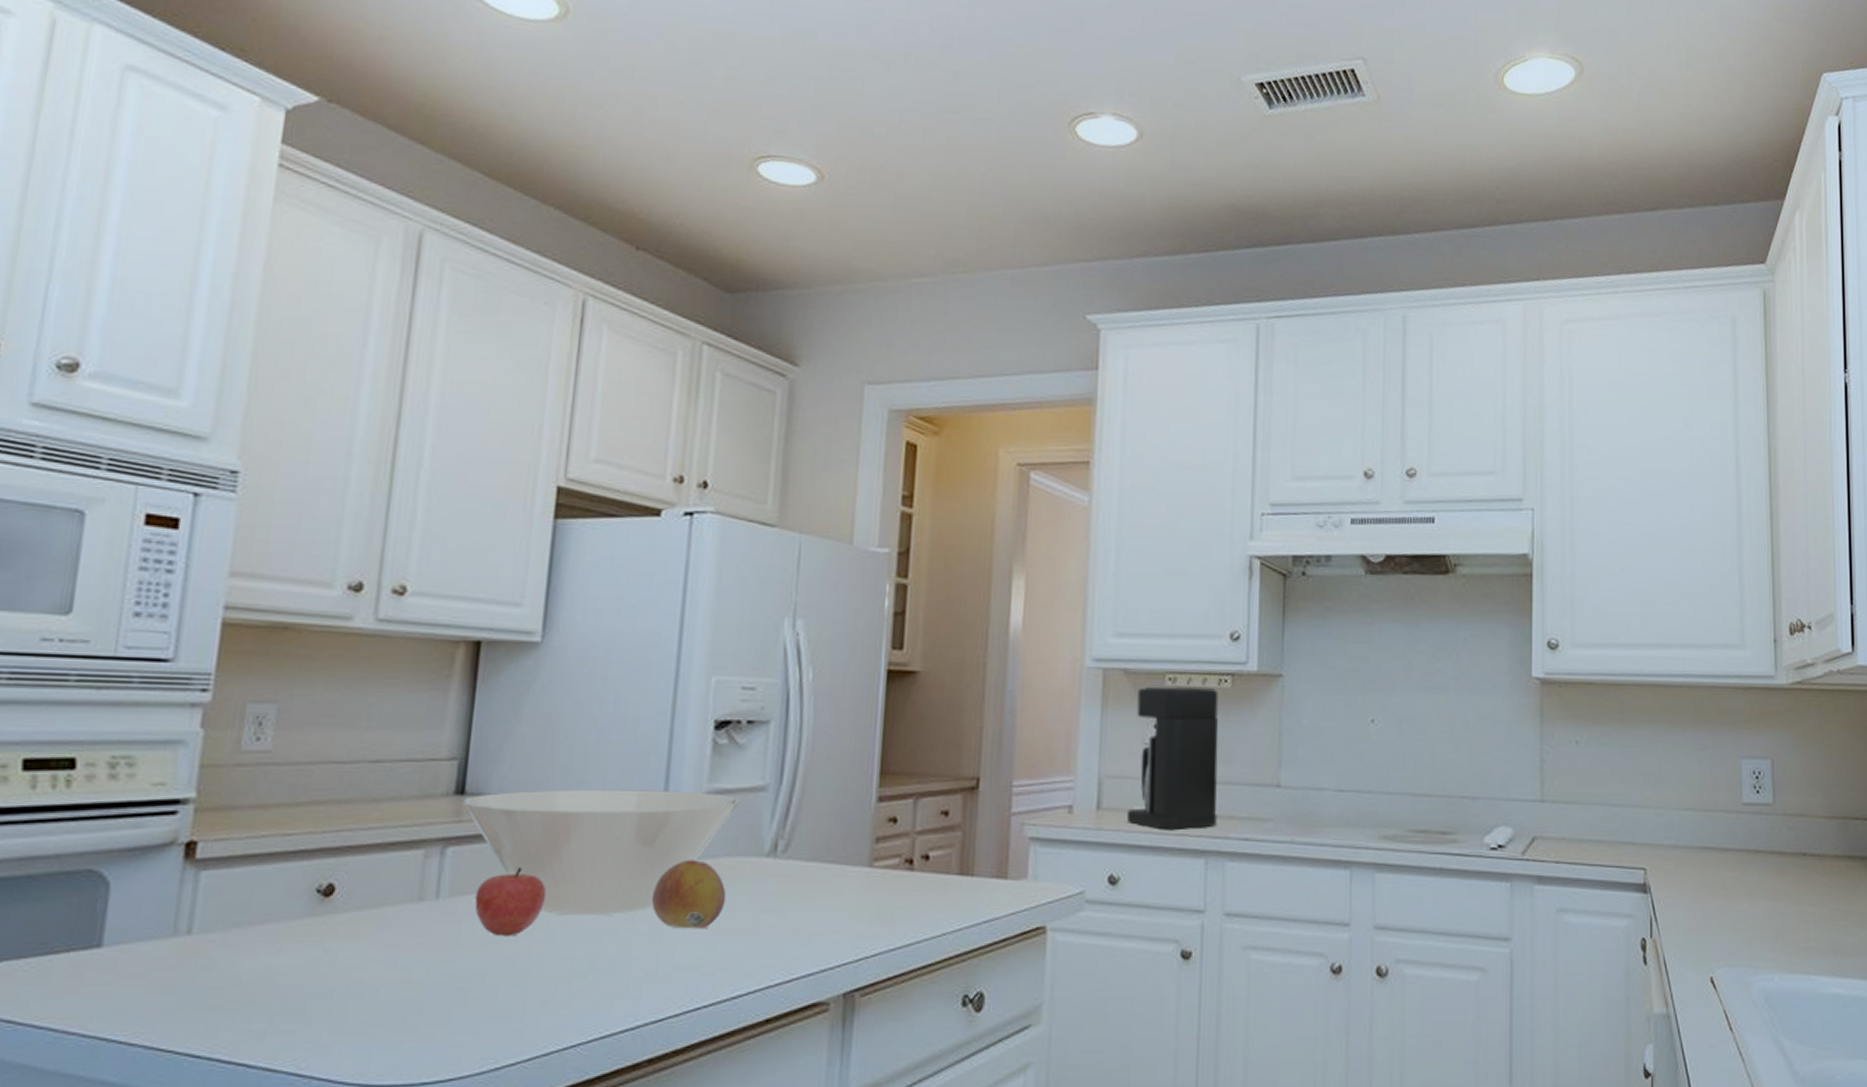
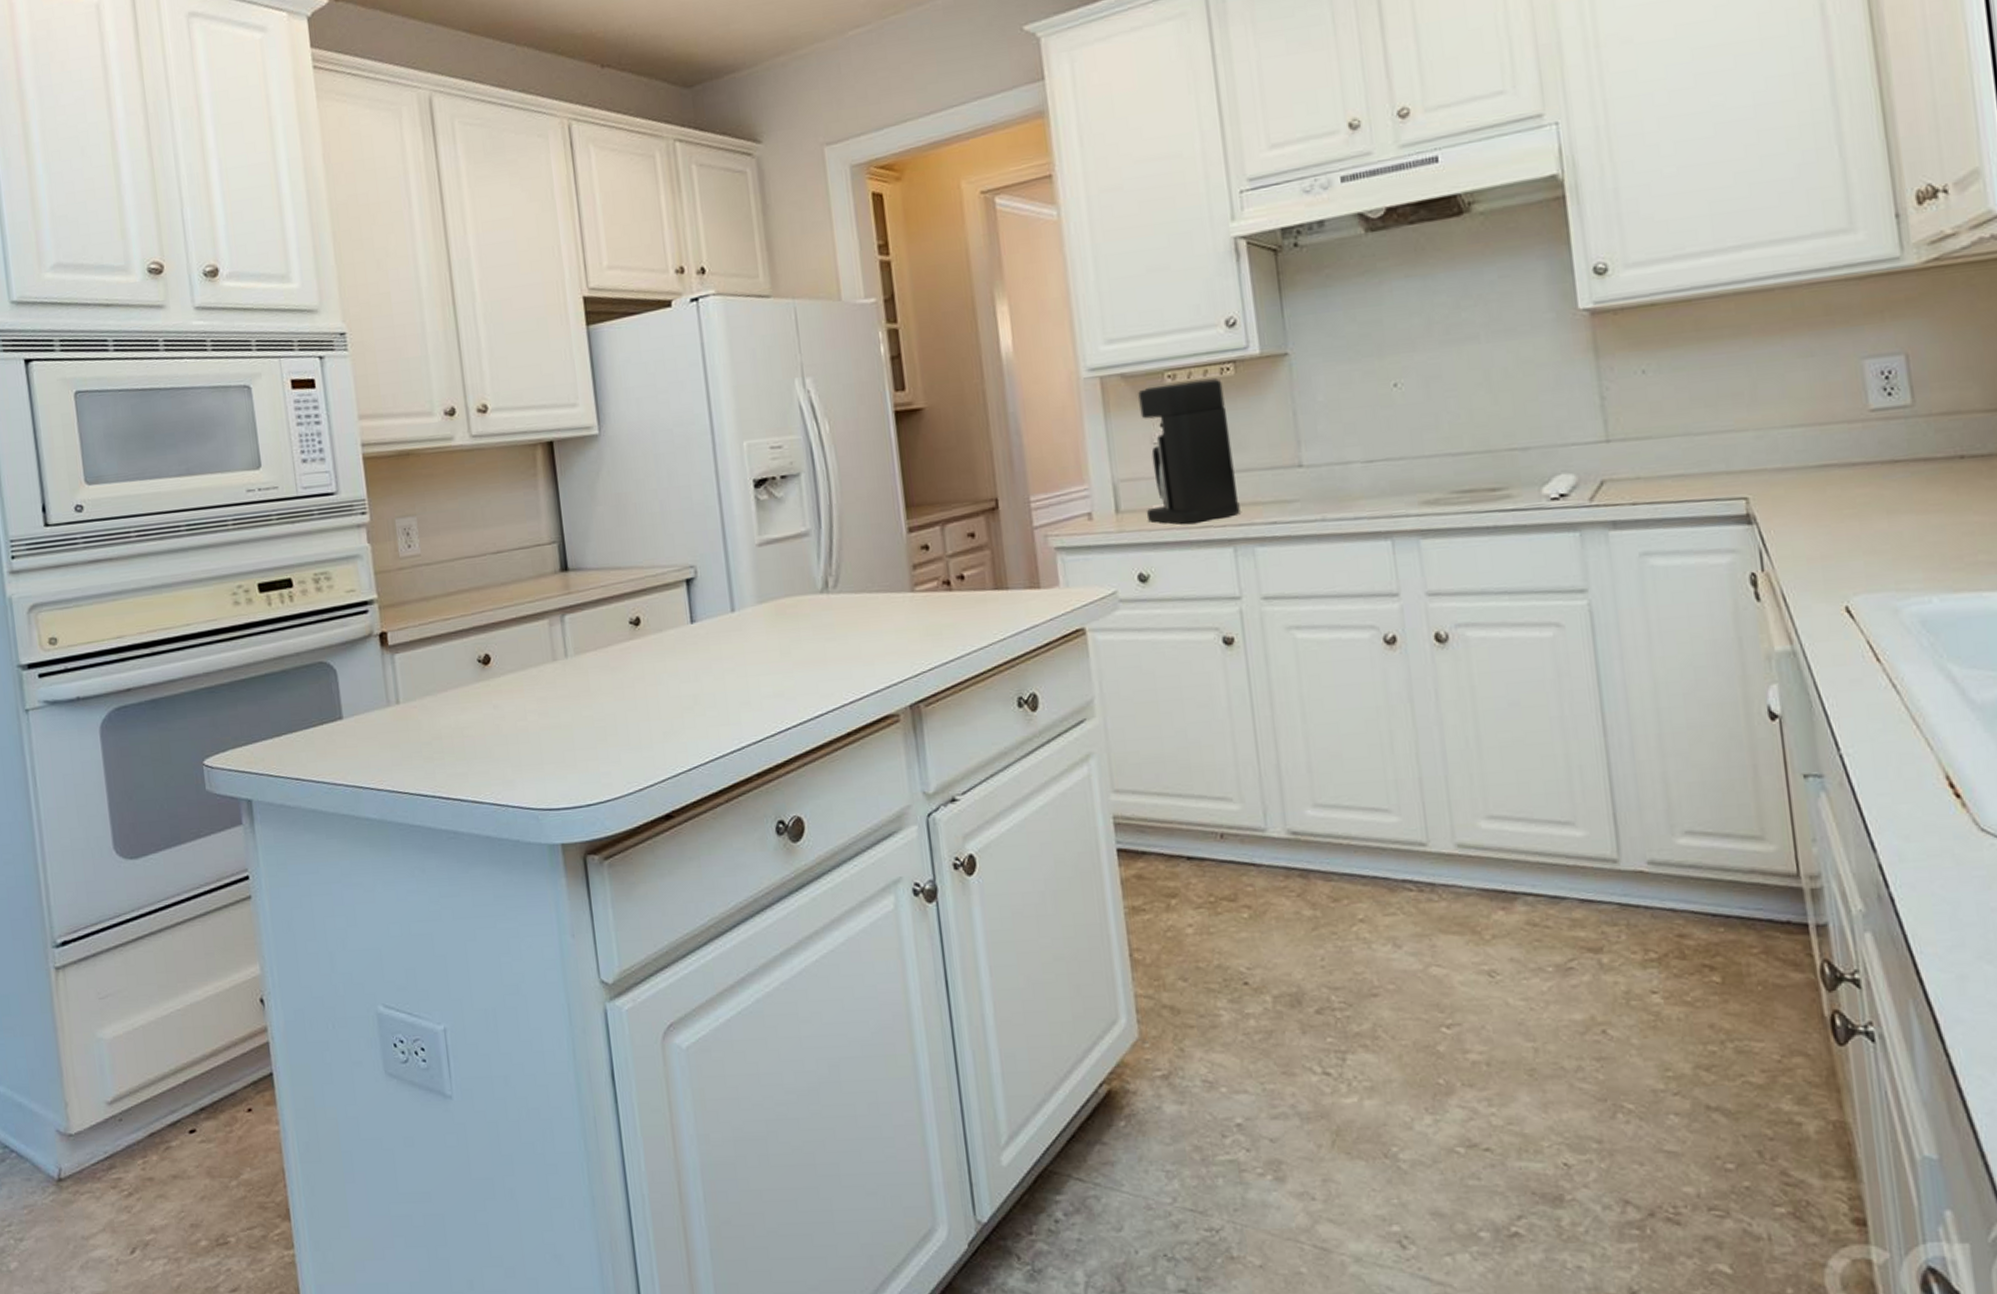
bowl: present [462,789,741,916] -> none [567,543,789,662]
fruit: present [474,867,547,937] -> none [594,625,649,684]
fruit: present [651,860,726,929] -> none [731,603,794,663]

